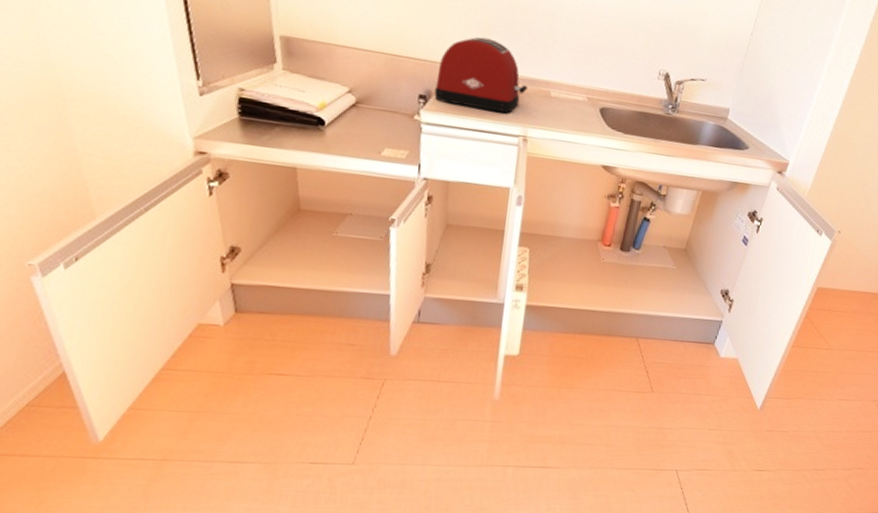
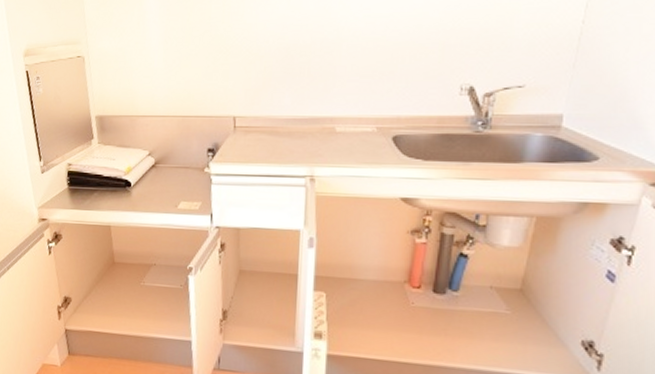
toaster: present [434,36,528,114] -> none [221,86,311,156]

